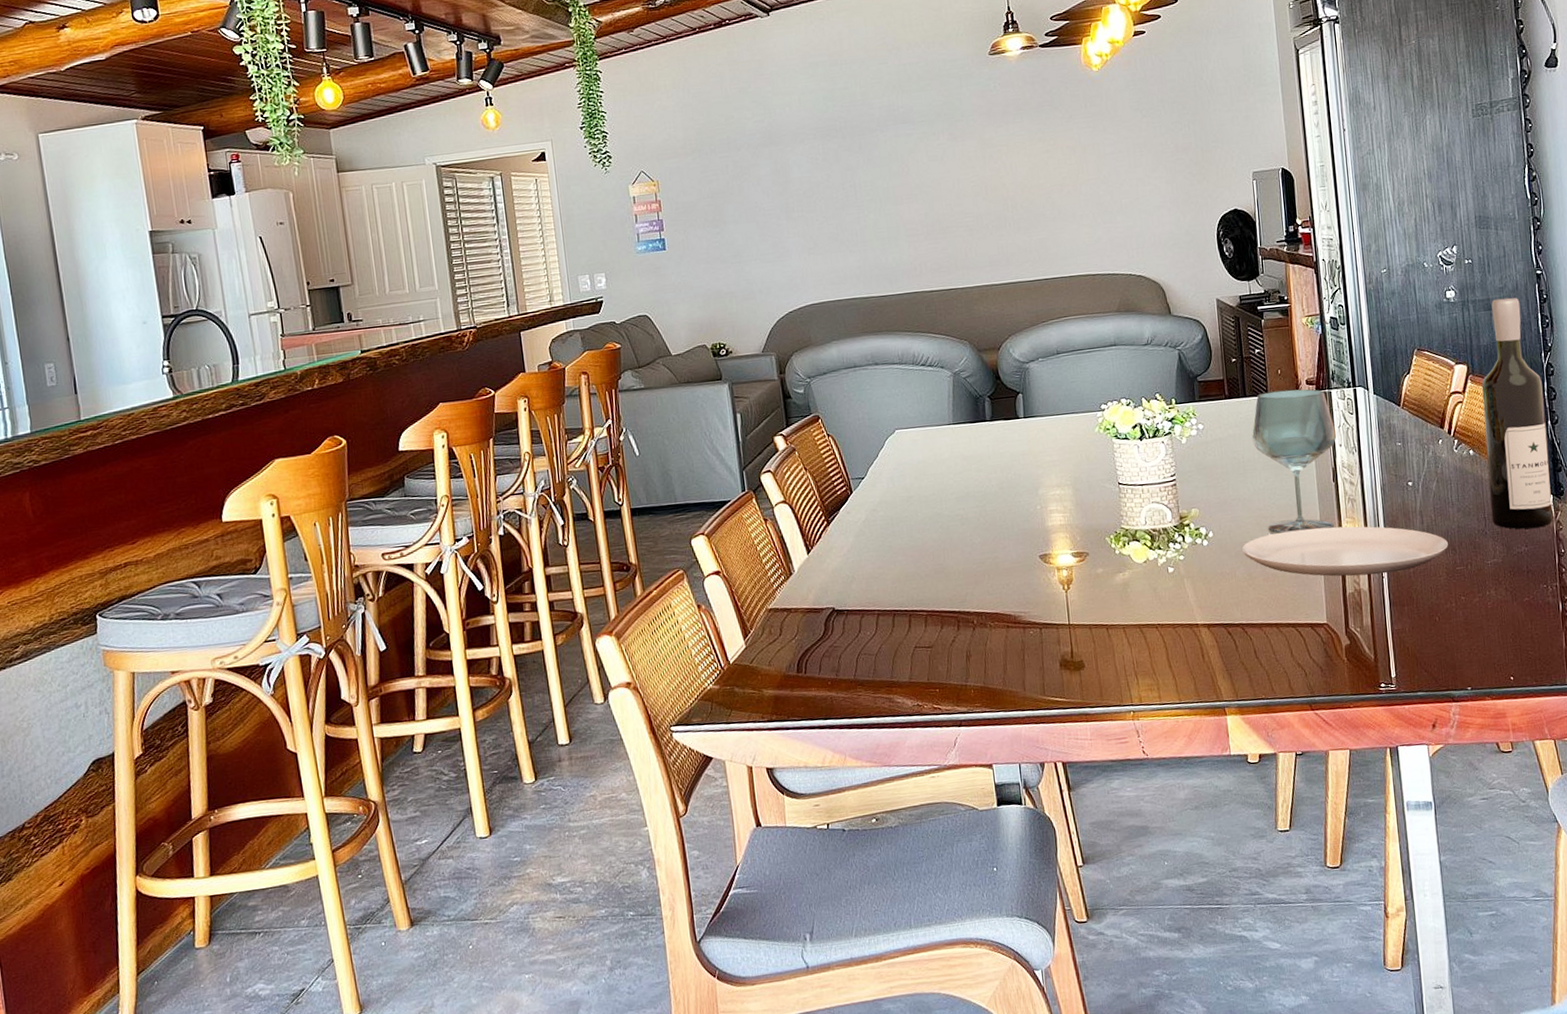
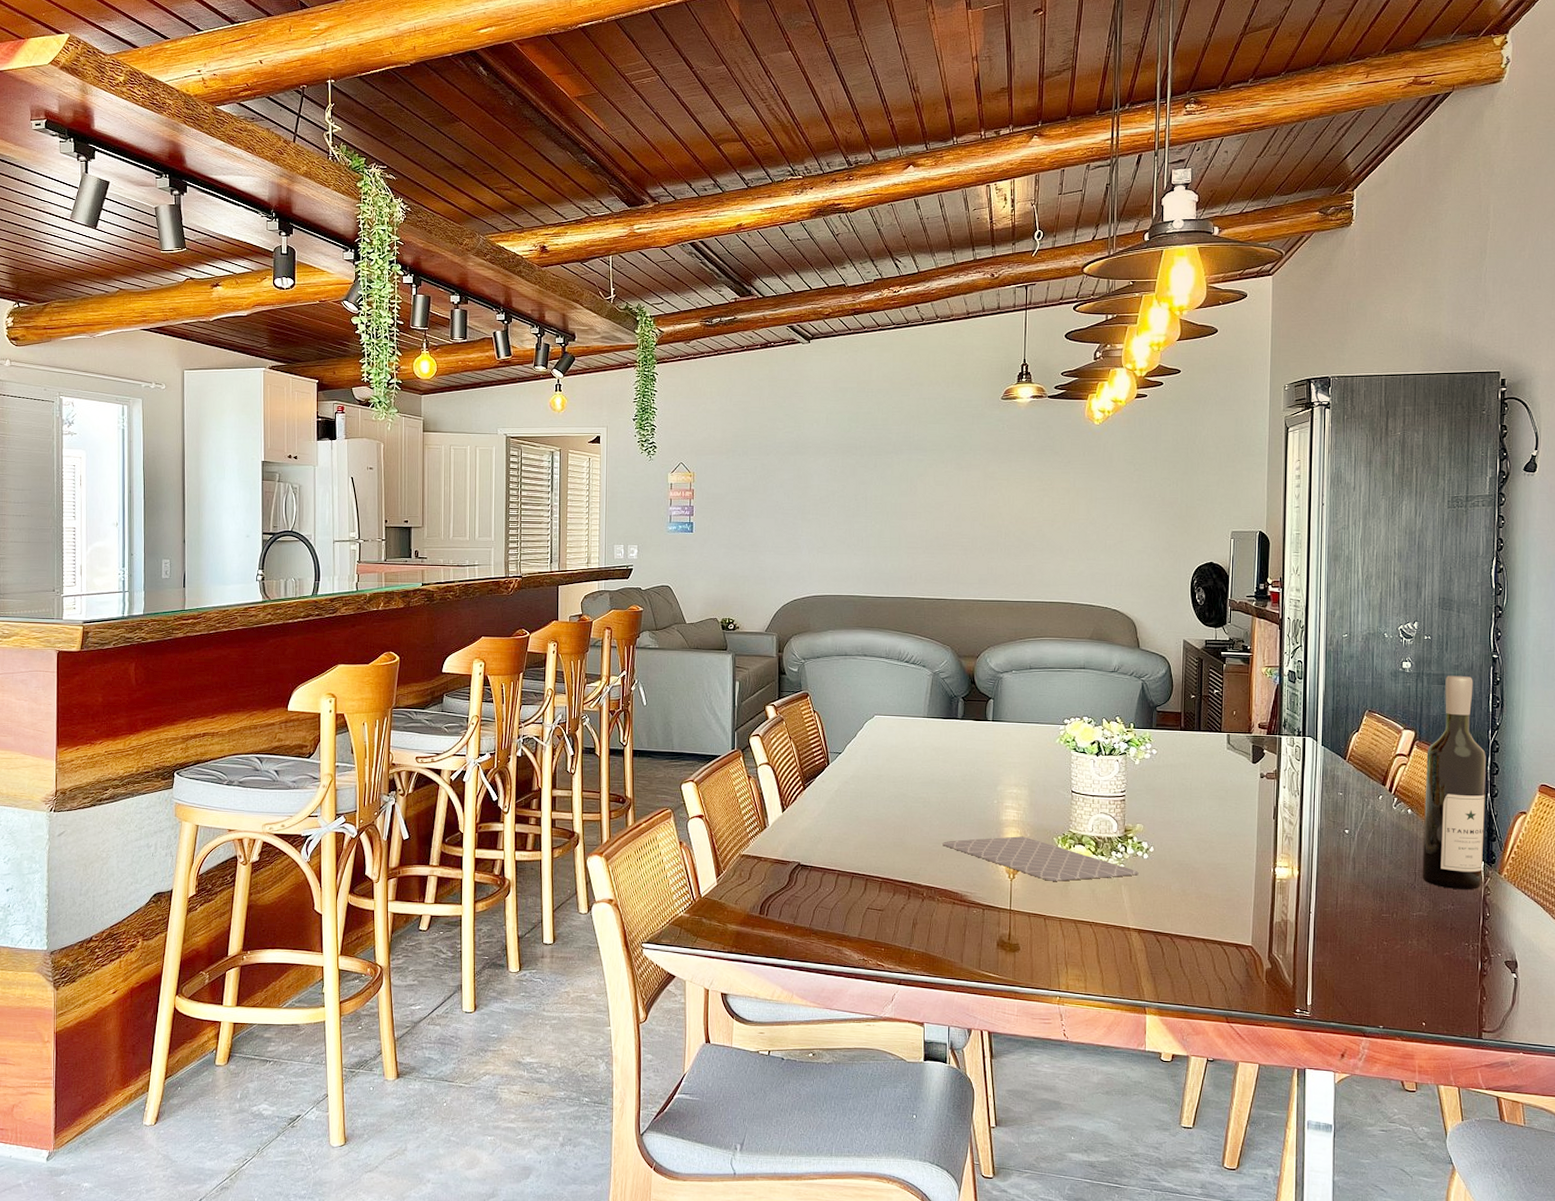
placemat: none [987,541,1201,586] -> present [942,836,1139,881]
plate: present [1242,526,1448,577] -> none [1180,857,1377,910]
wine glass: present [1251,389,1337,534] -> none [1201,729,1282,860]

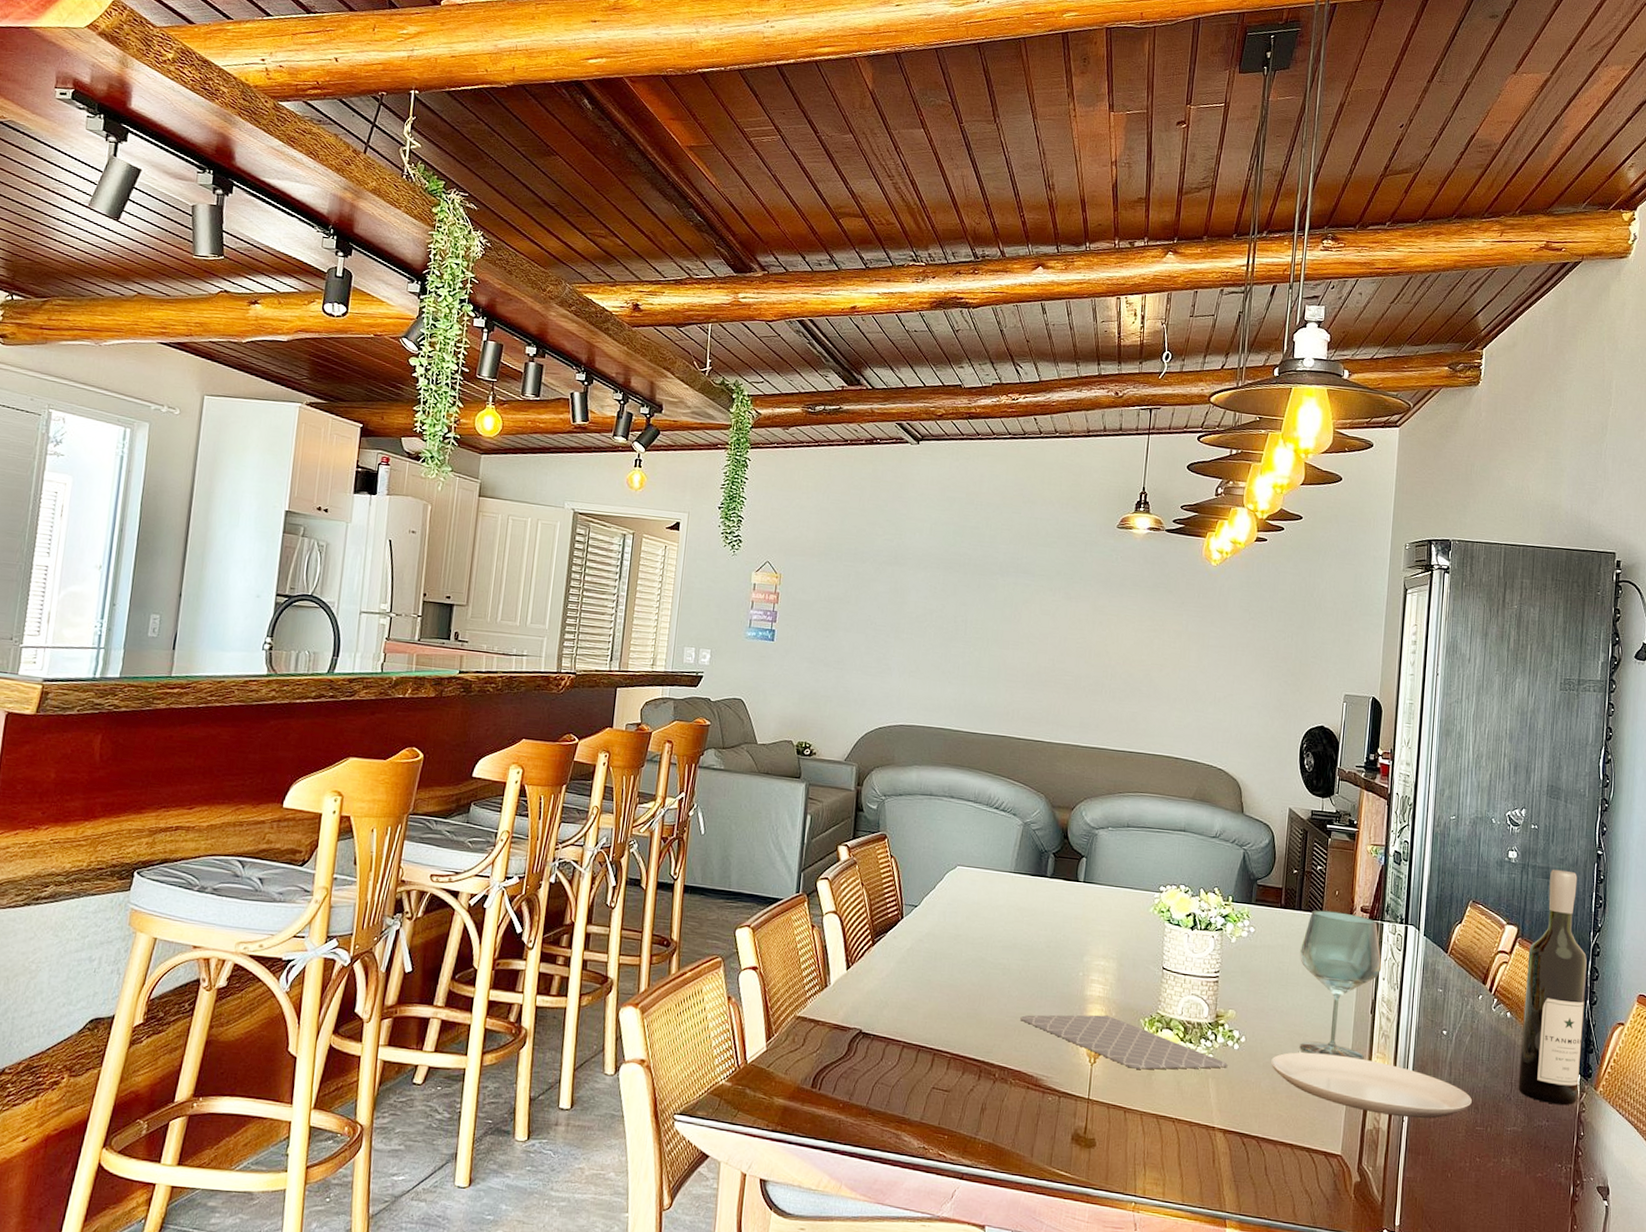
plate: none [1180,857,1377,910] -> present [1271,1052,1472,1119]
wine glass: none [1201,729,1282,860] -> present [1299,910,1382,1060]

